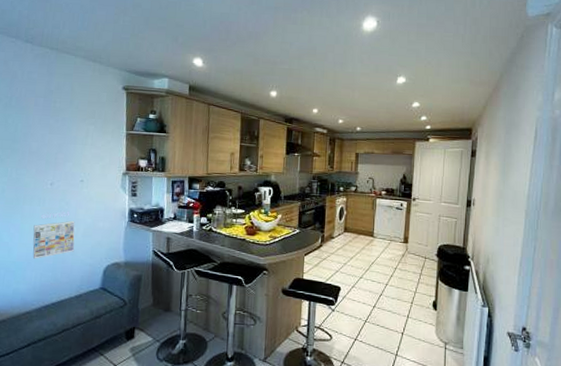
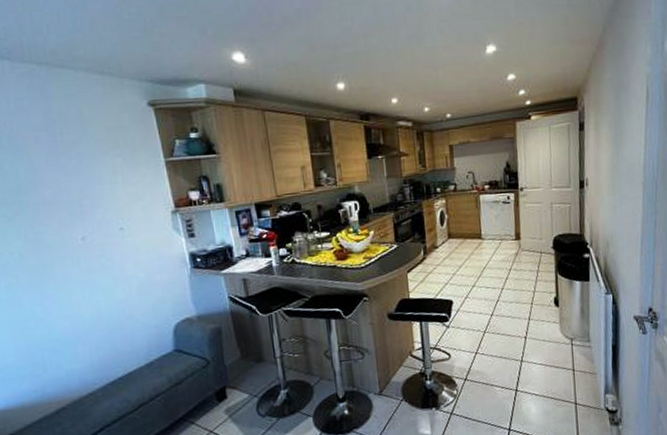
calendar: present [33,211,75,259] -> none [72,267,132,332]

